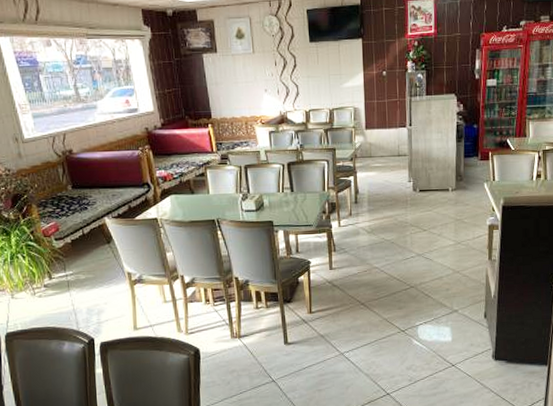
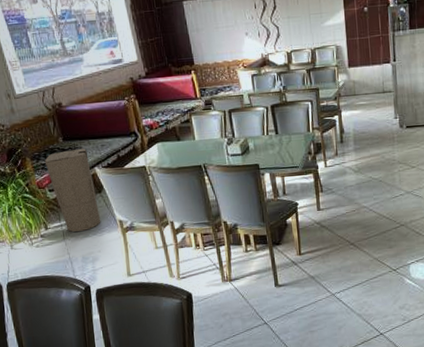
trash can: none [51,197,109,283] -> present [44,148,101,233]

